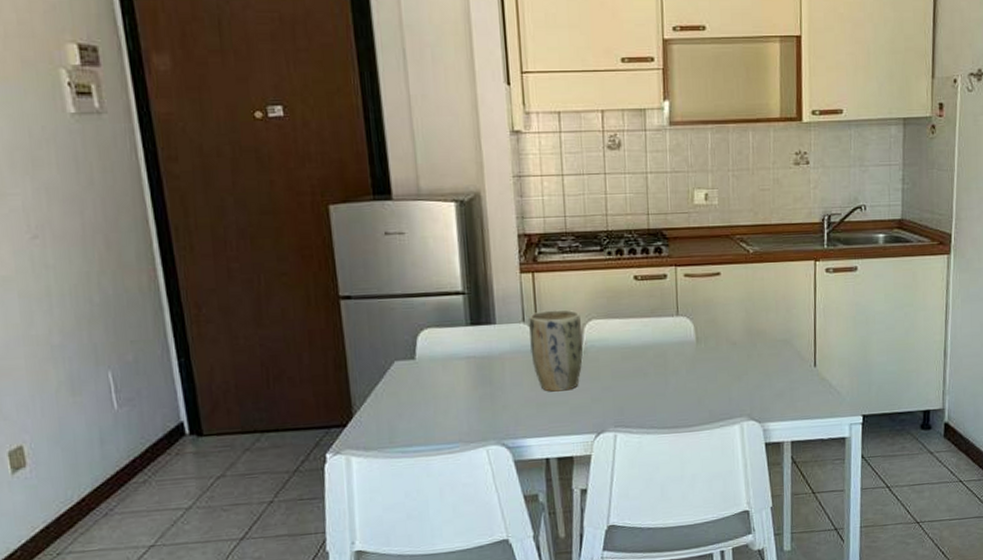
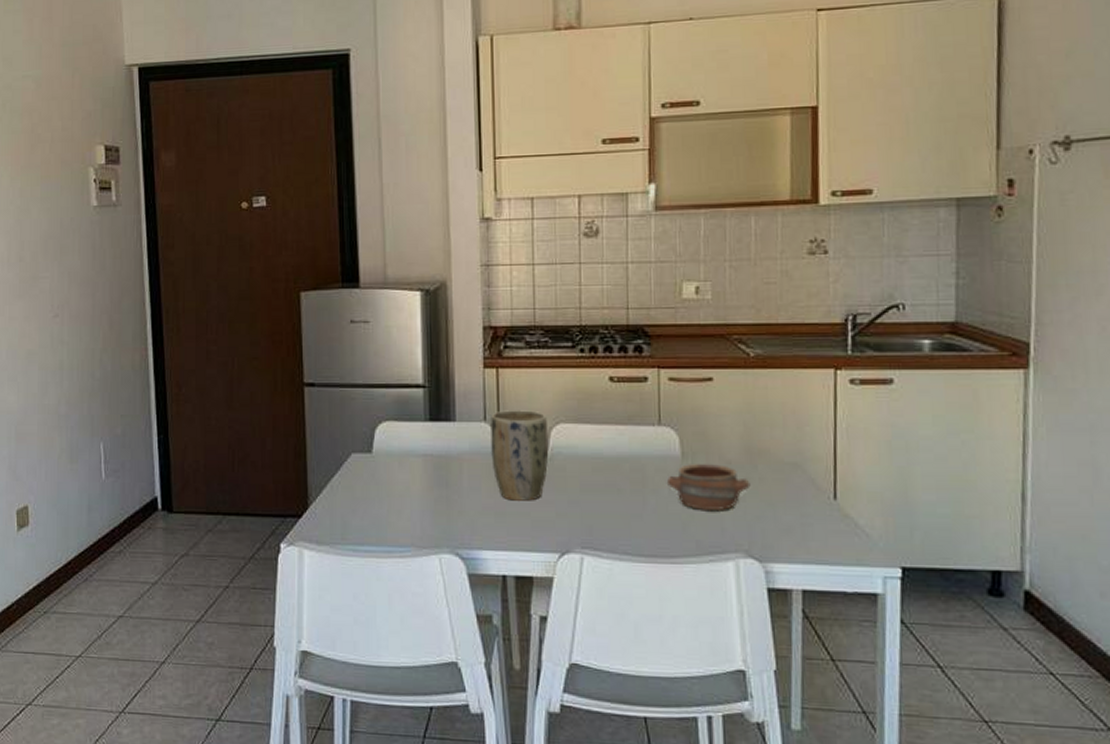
pottery: none [684,345,751,386] -> present [666,464,751,511]

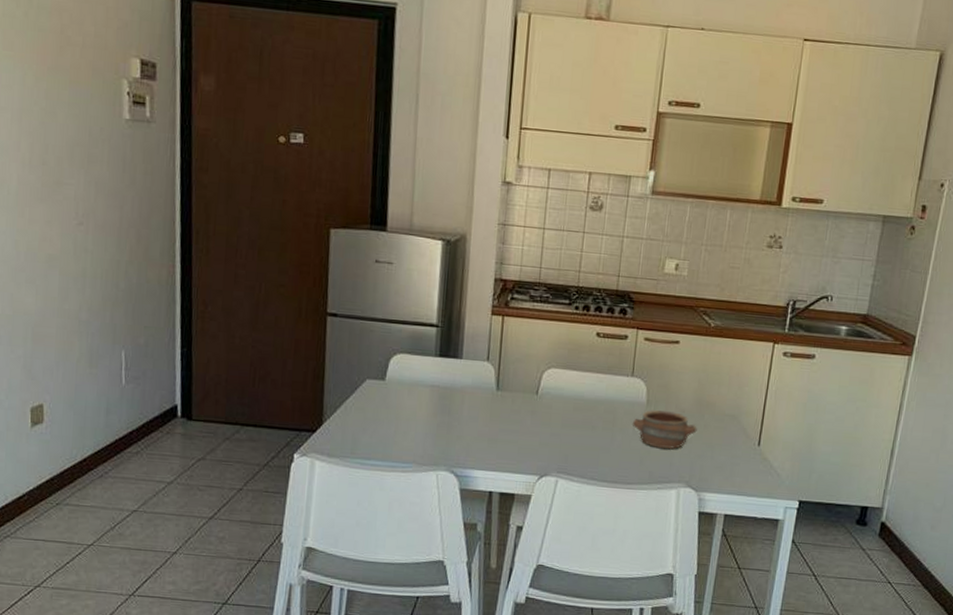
plant pot: present [491,410,548,501] -> none [490,353,541,431]

